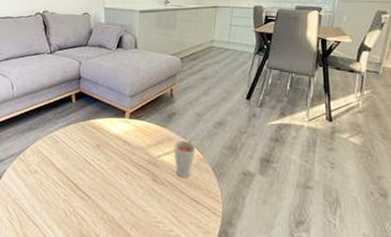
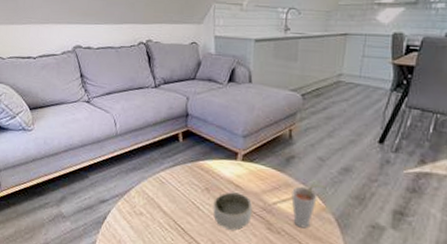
bowl: none [103,147,139,183] -> present [213,192,253,231]

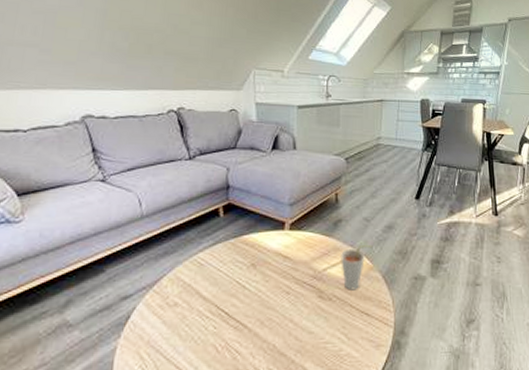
bowl: present [213,192,253,231] -> none [260,264,303,305]

